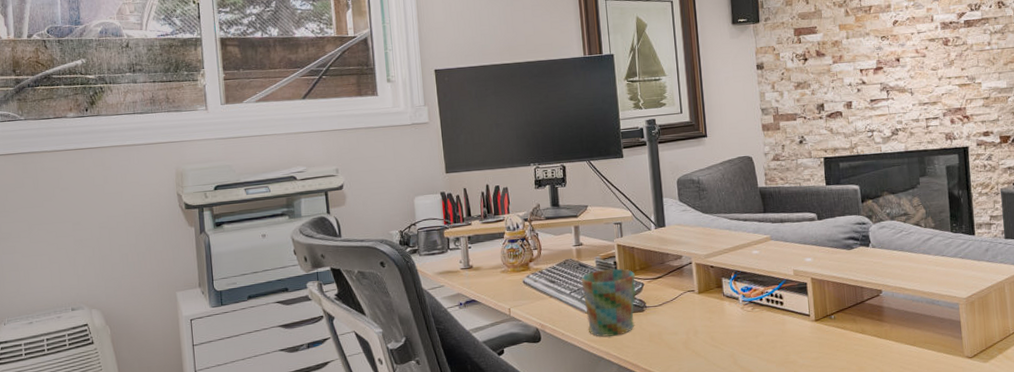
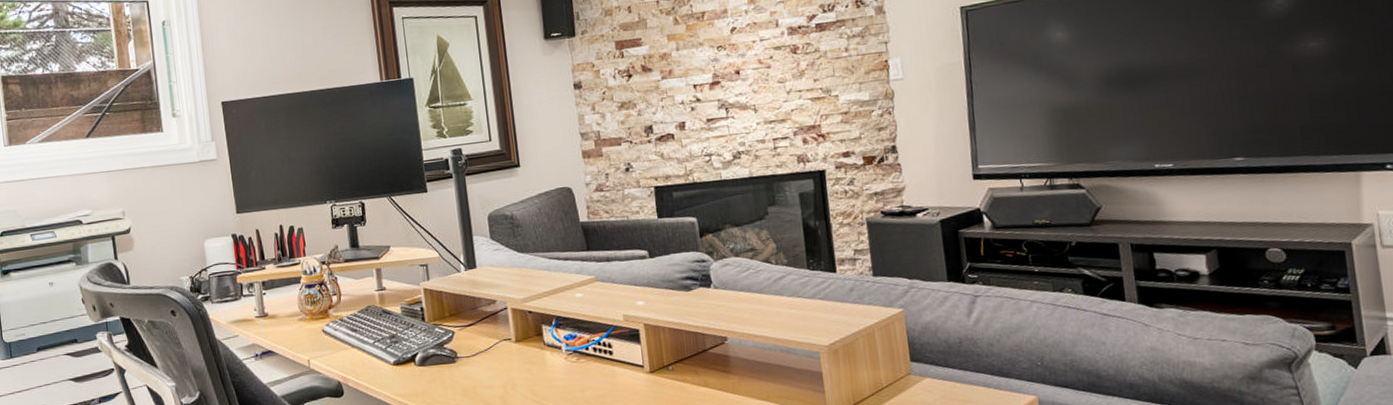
mug: present [581,268,636,337] -> none [385,315,447,391]

